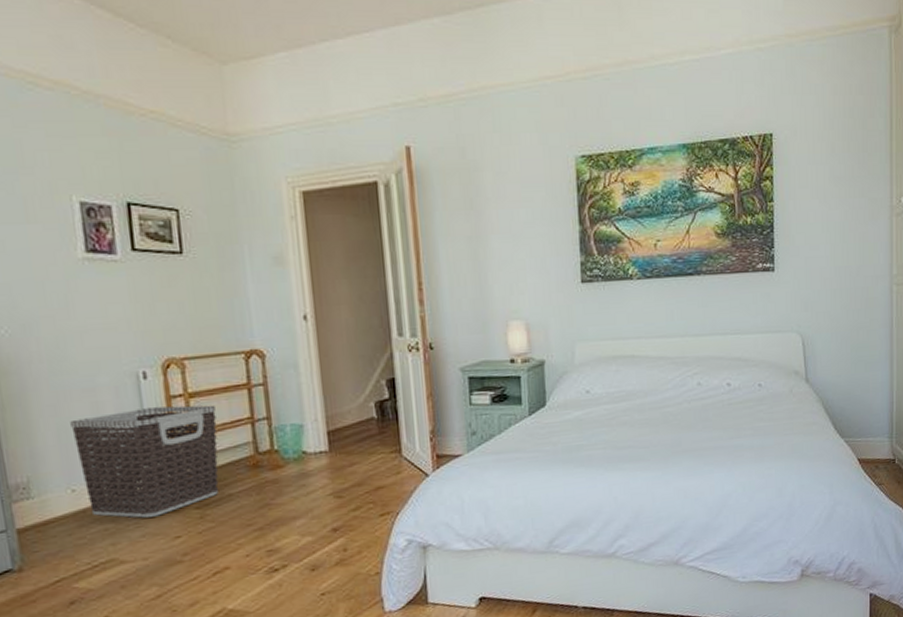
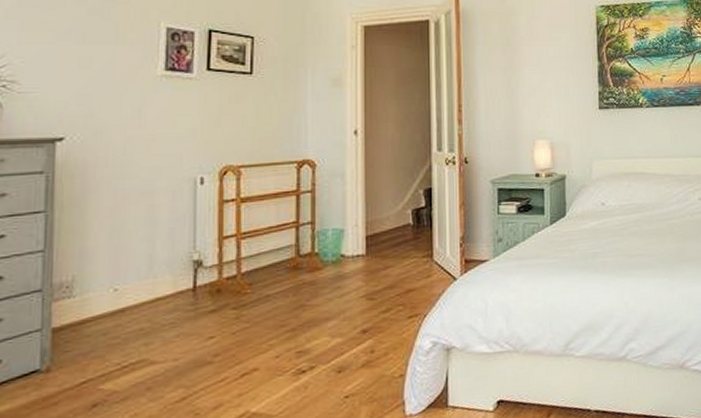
clothes hamper: present [70,405,219,518] -> none [124,209,264,318]

